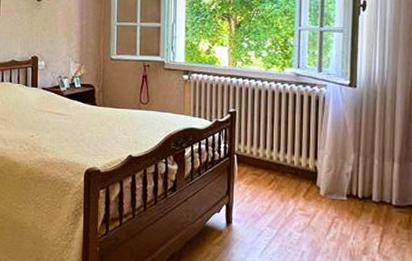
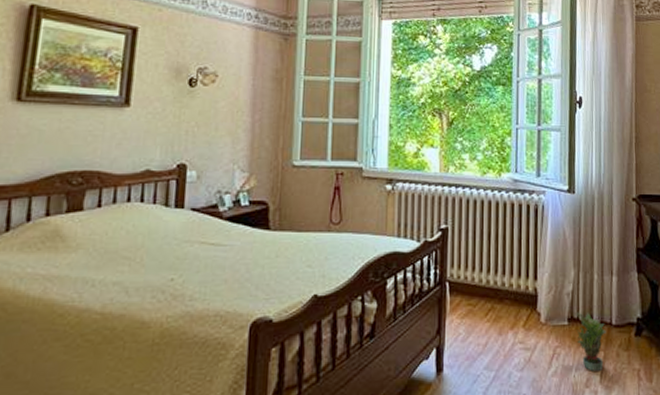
potted plant: none [352,189,386,243] -> present [573,311,606,372]

